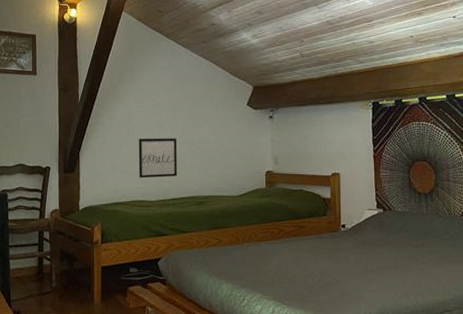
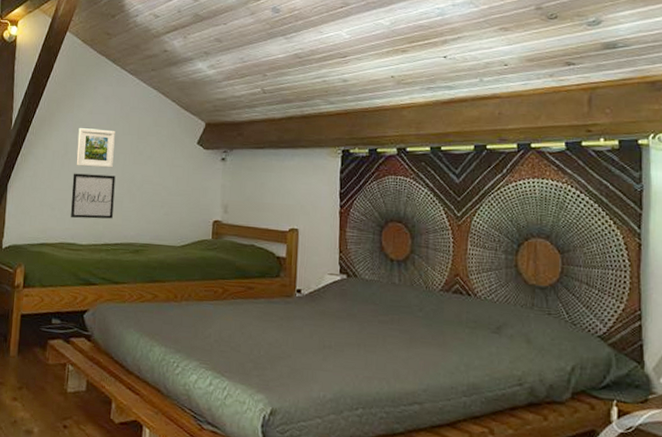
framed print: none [140,98,174,132] -> present [76,128,115,168]

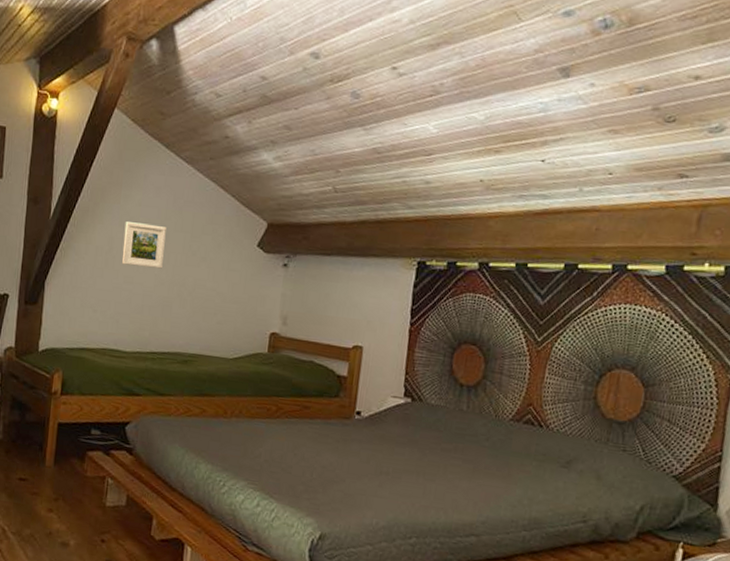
wall art: present [71,173,116,219] -> none [114,272,165,325]

